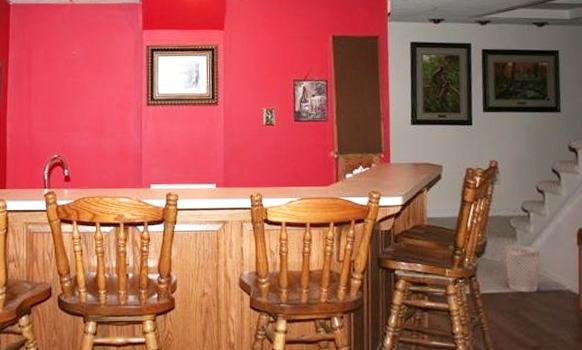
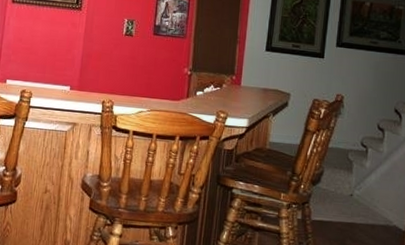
wastebasket: present [504,245,540,293] -> none [338,176,372,225]

